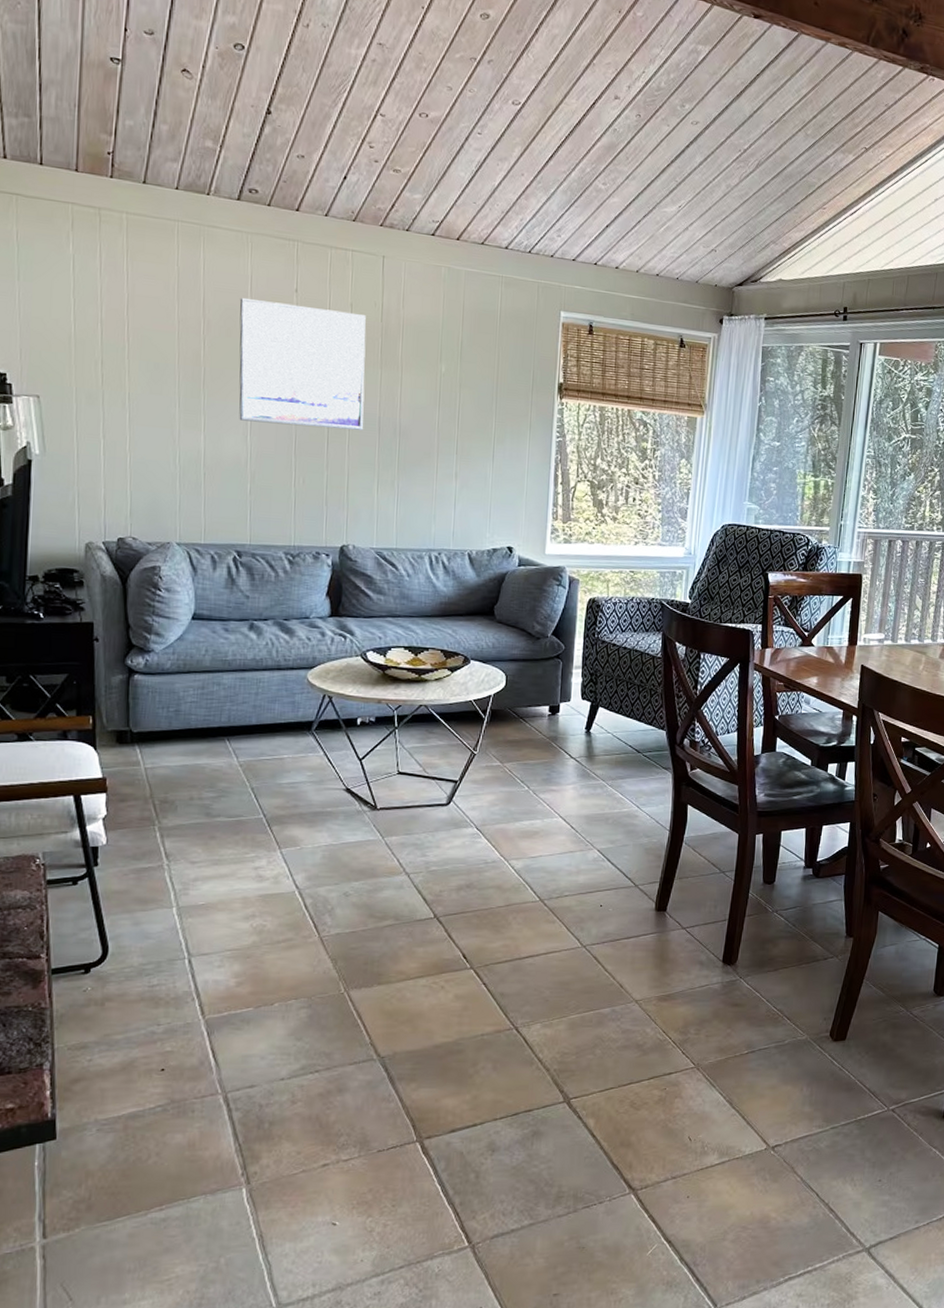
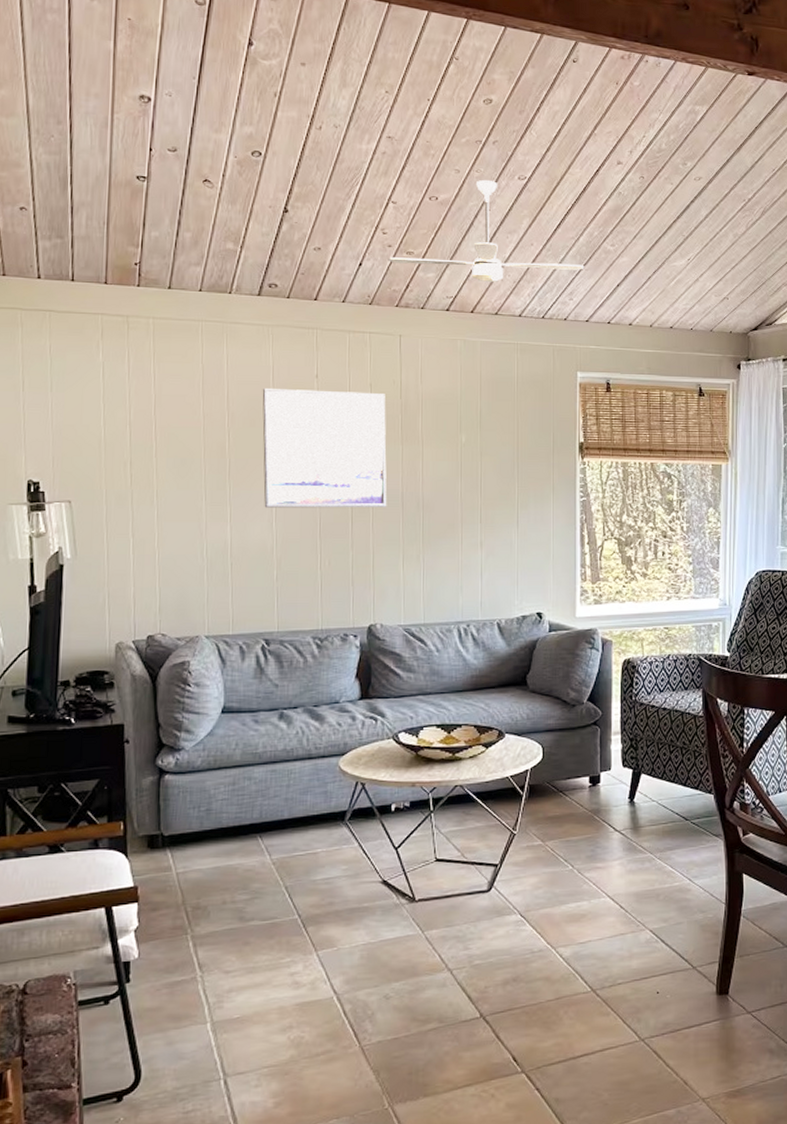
ceiling fan: none [374,100,575,211] -> present [388,179,585,283]

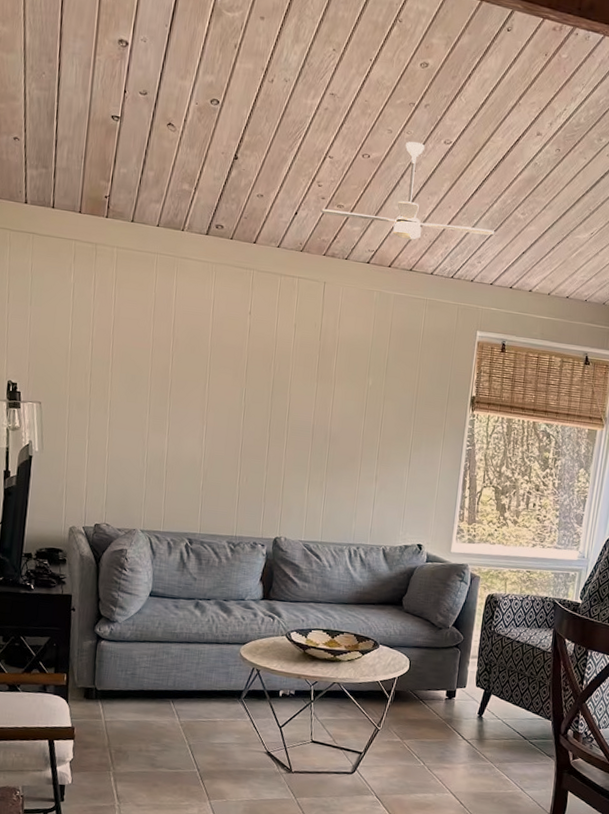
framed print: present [262,387,387,508] -> none [197,319,307,436]

